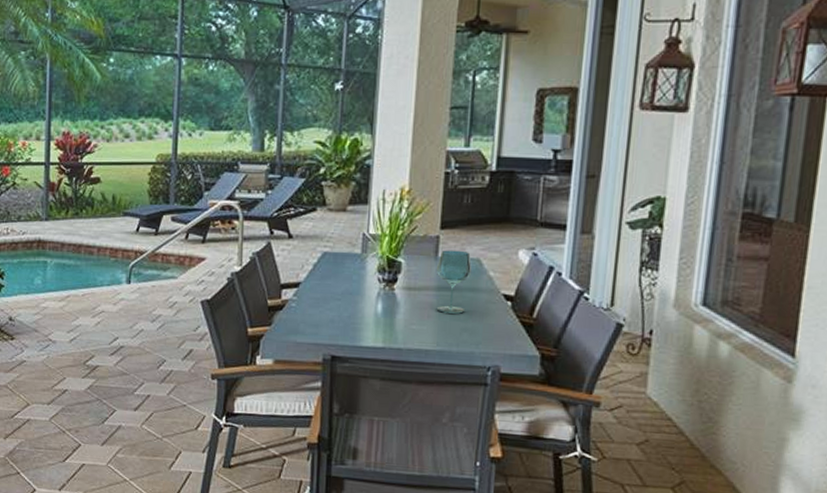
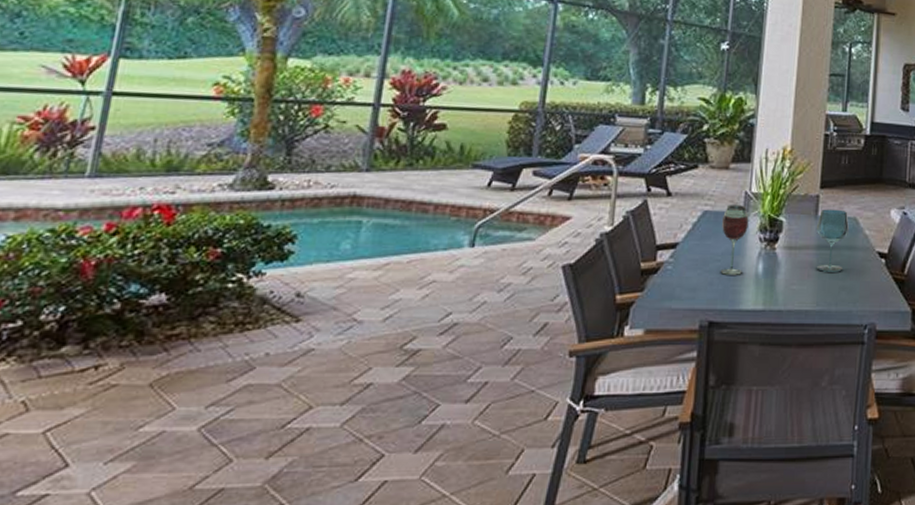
wineglass: none [340,246,367,314] -> present [720,205,749,275]

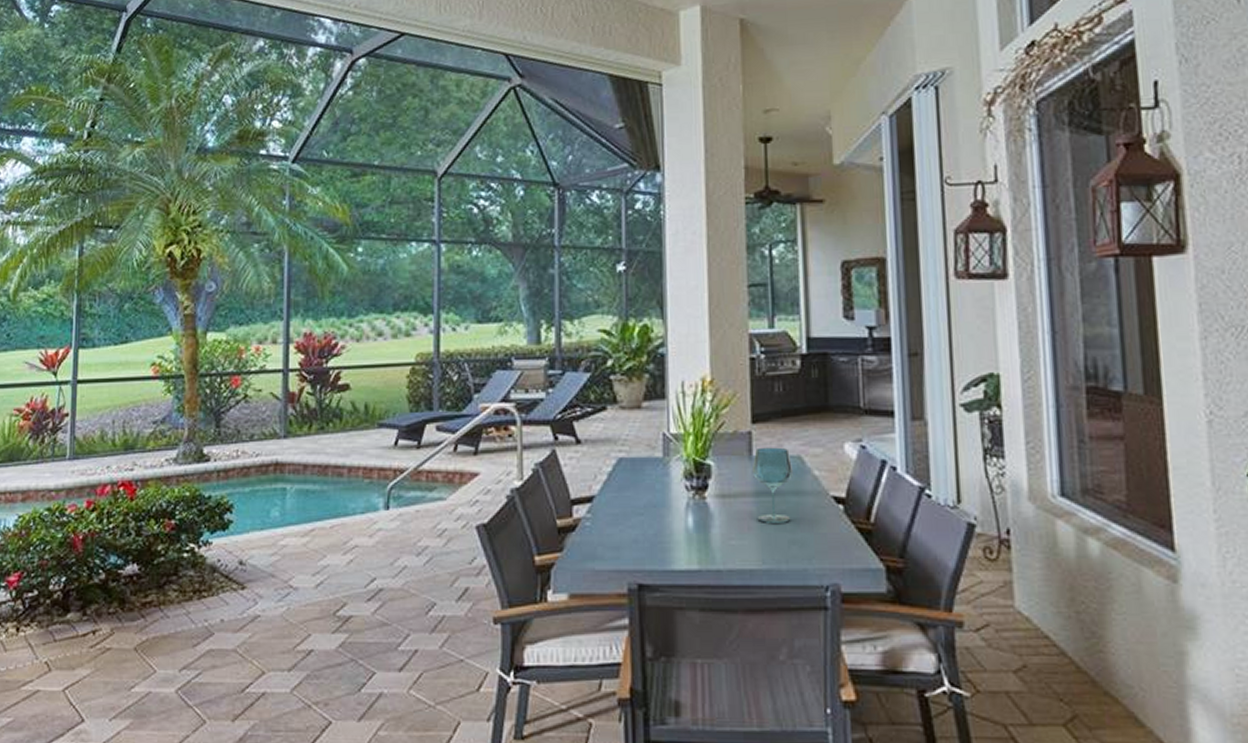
wineglass: present [720,205,749,275] -> none [640,449,671,530]

